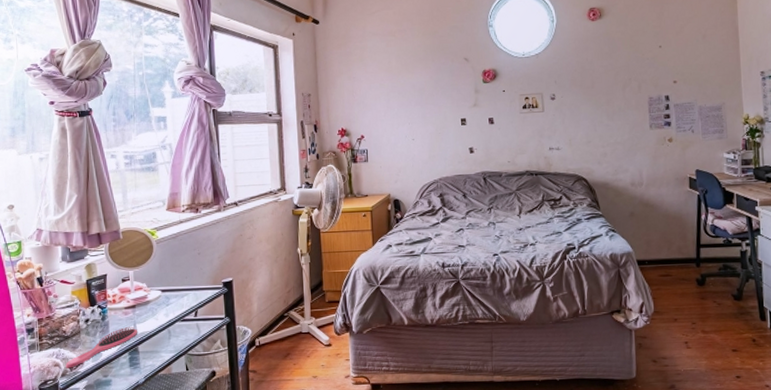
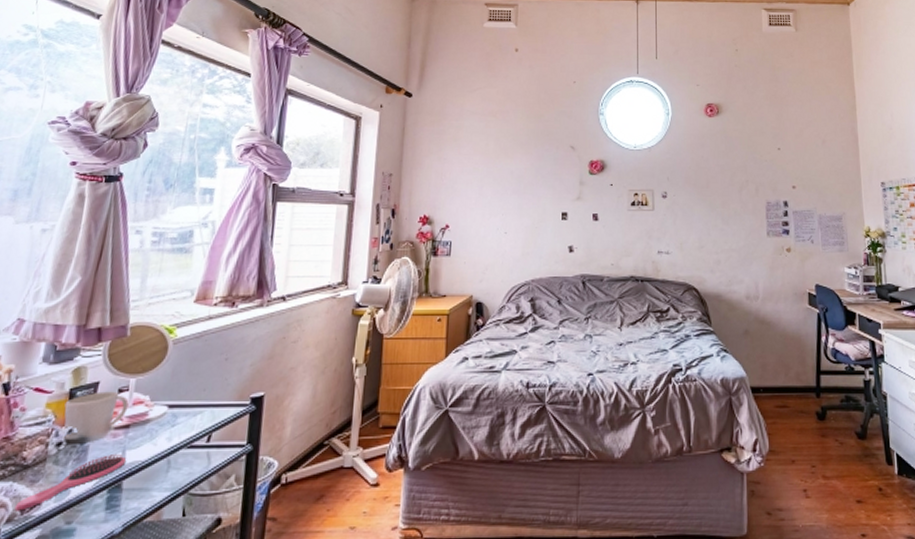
mug: none [85,281,132,322] -> present [63,391,129,446]

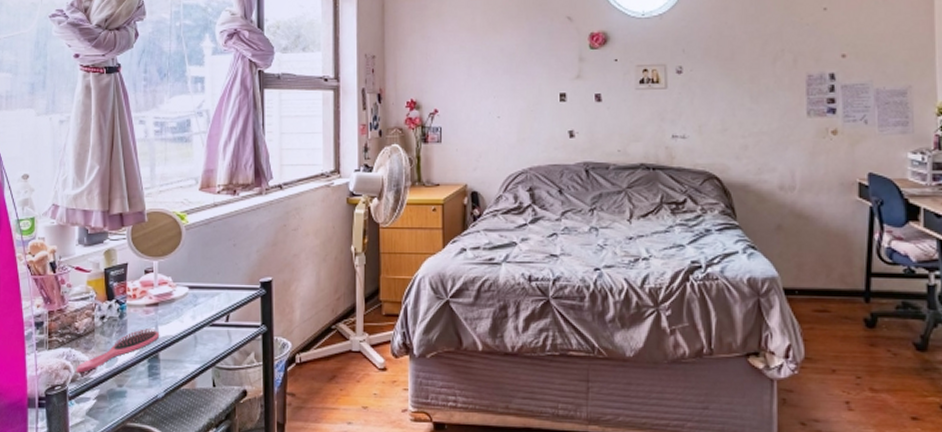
mug: present [63,391,129,446] -> none [102,272,155,320]

